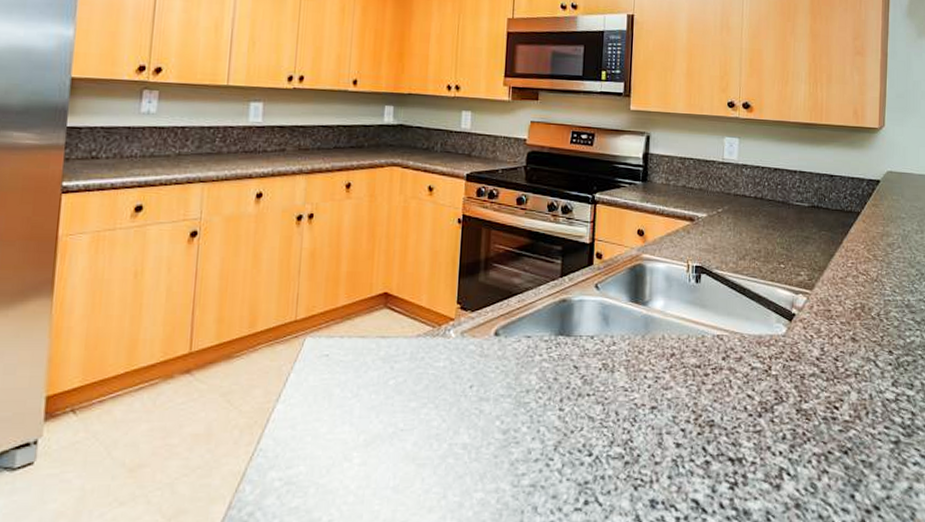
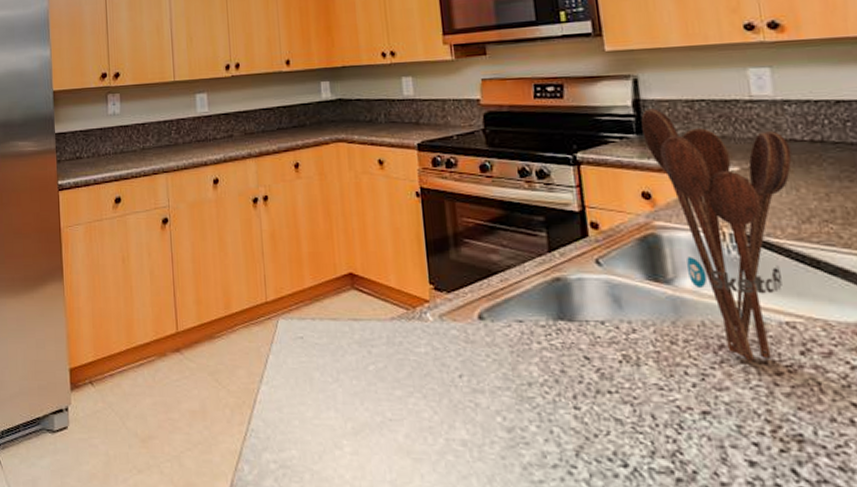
utensil holder: none [646,161,742,367] -> present [641,108,792,363]

